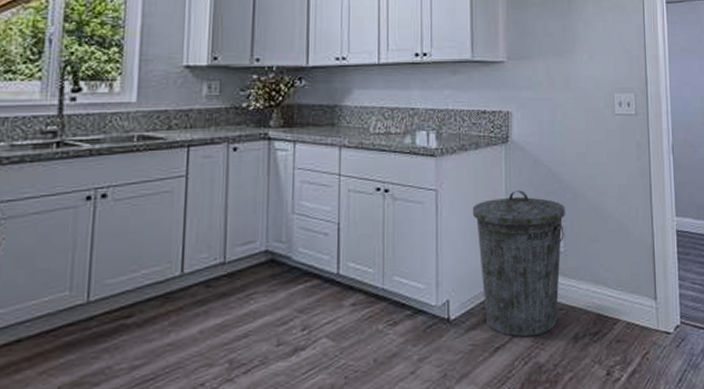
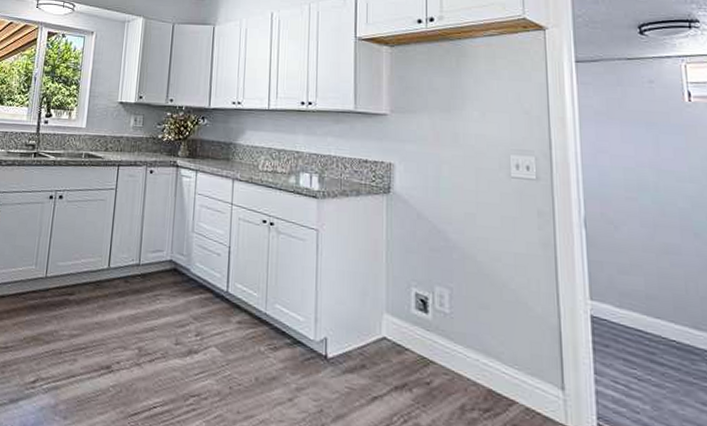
trash can: present [472,190,565,337] -> none [351,242,452,396]

